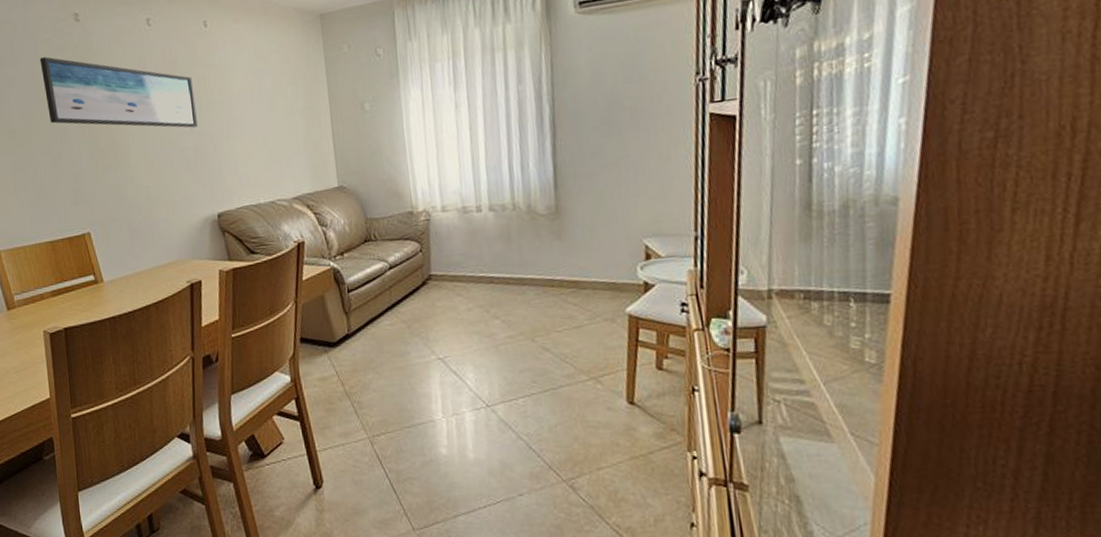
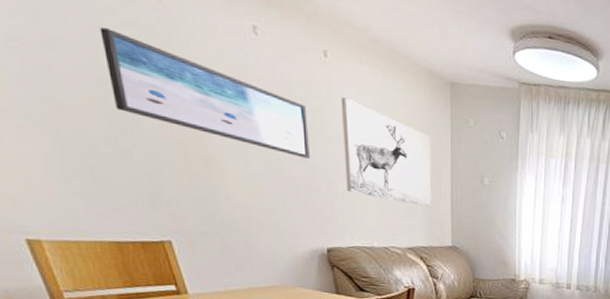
wall art: none [220,59,313,152] -> present [340,97,432,208]

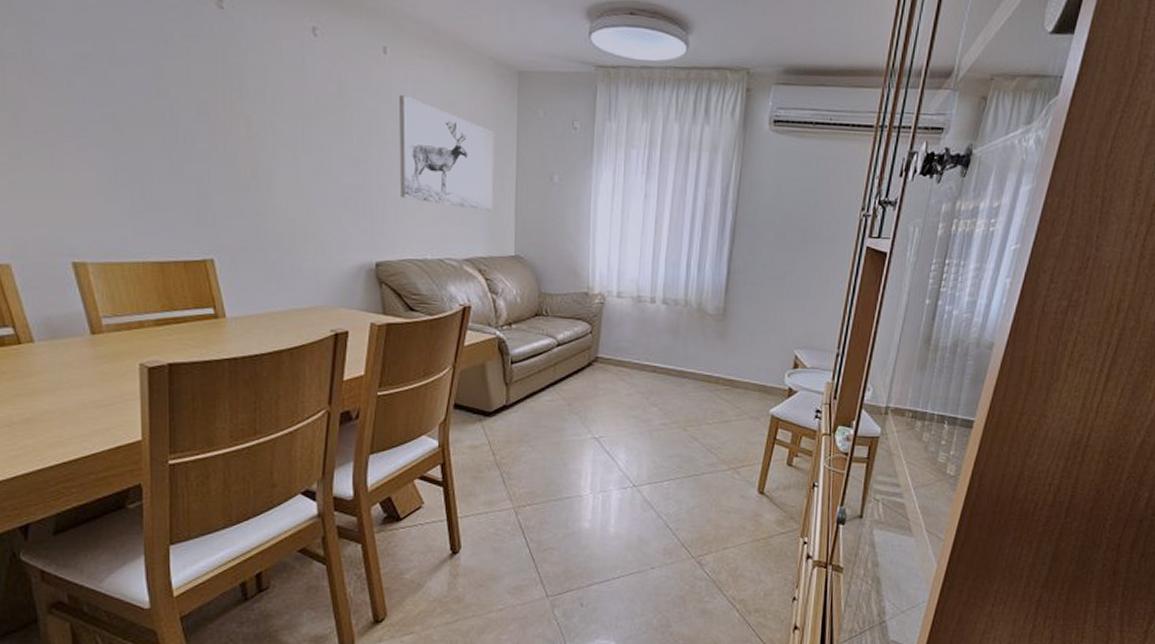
wall art: present [99,27,310,159] -> none [163,41,363,164]

